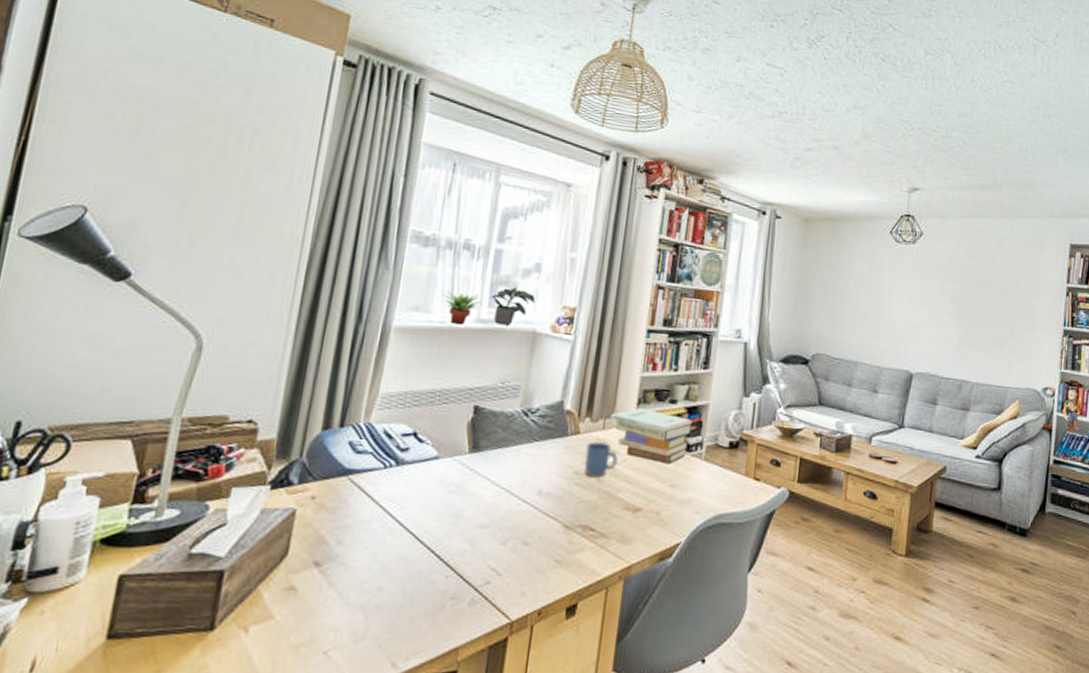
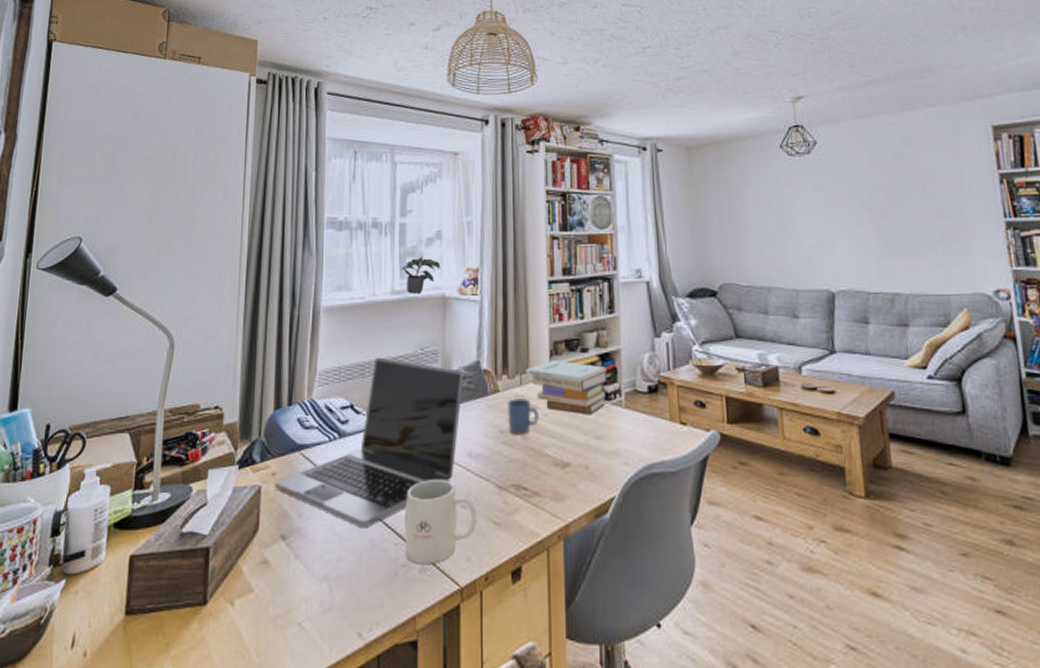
laptop: none [313,386,545,559] -> present [275,357,464,528]
succulent plant: present [442,291,481,326] -> none [359,268,393,299]
mug: none [456,514,539,598] -> present [405,478,477,565]

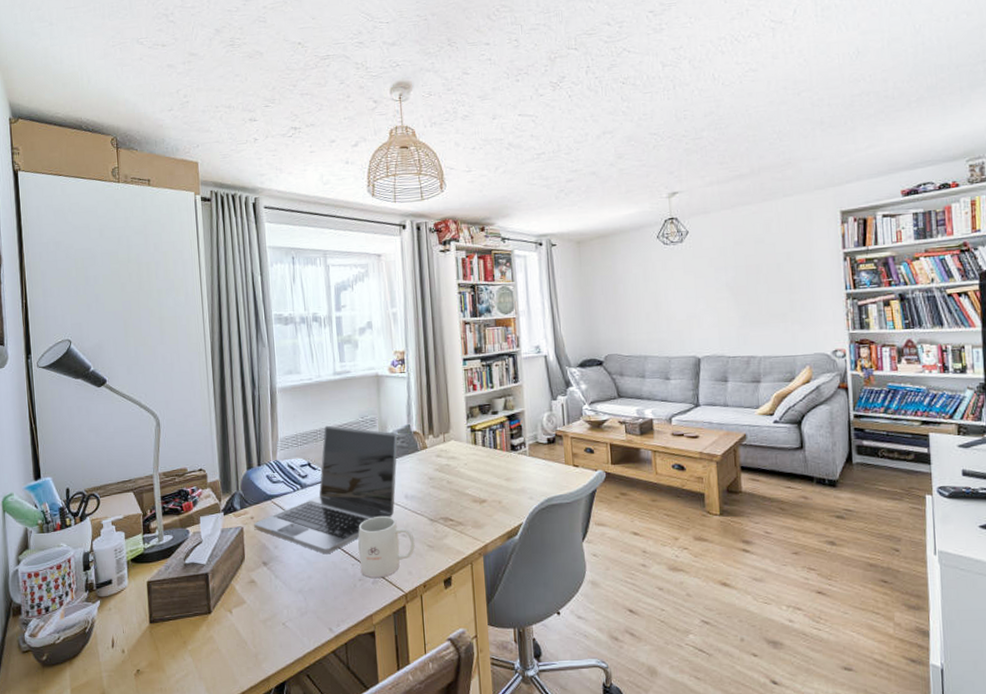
potted plant: present [400,257,441,294] -> none [339,344,373,374]
mug: present [507,397,540,435] -> none [434,451,461,480]
books: present [526,359,607,415] -> none [448,421,514,463]

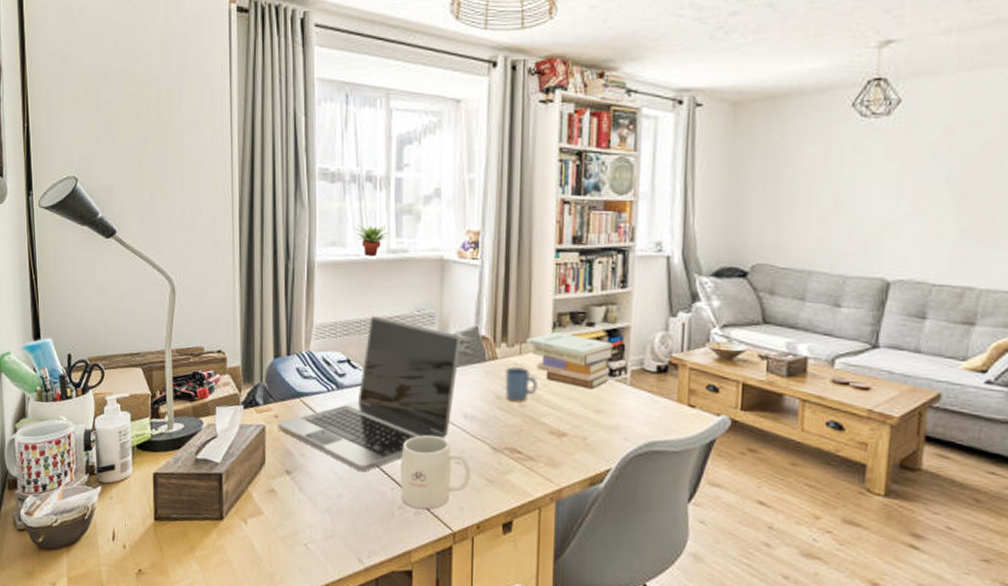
succulent plant: none [305,354,334,380] -> present [353,224,388,257]
mug: none [434,451,461,480] -> present [505,366,539,402]
books: none [448,421,514,463] -> present [526,331,613,390]

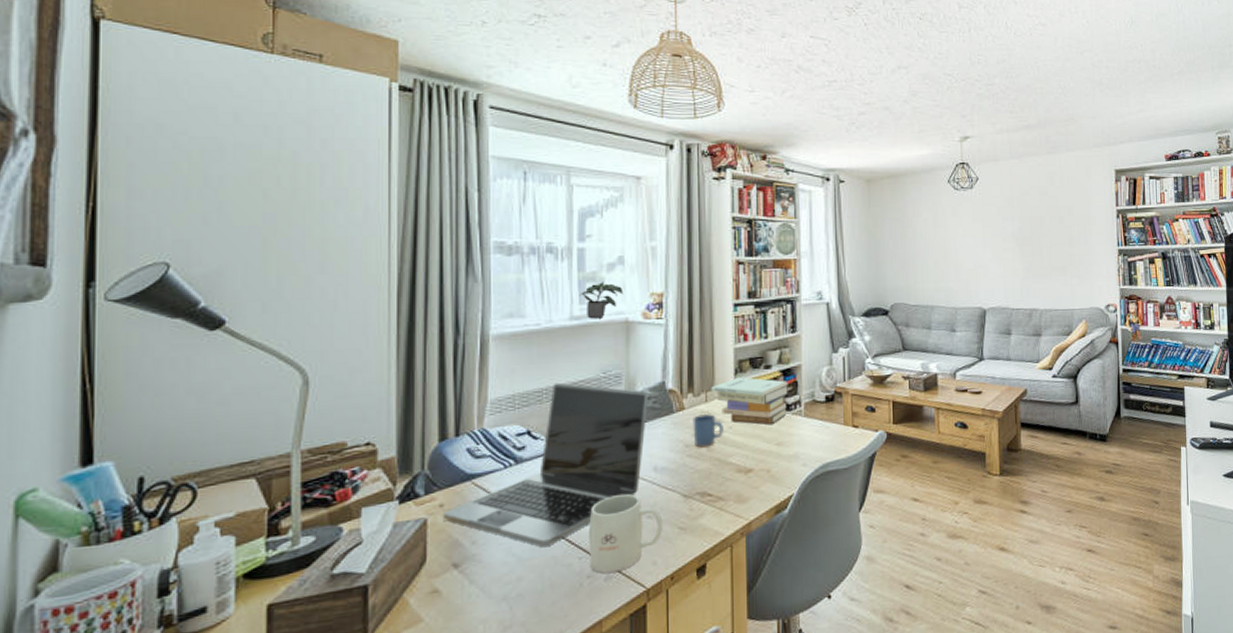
succulent plant: present [353,224,388,257] -> none [533,293,571,325]
potted plant: none [396,215,439,254] -> present [579,282,624,319]

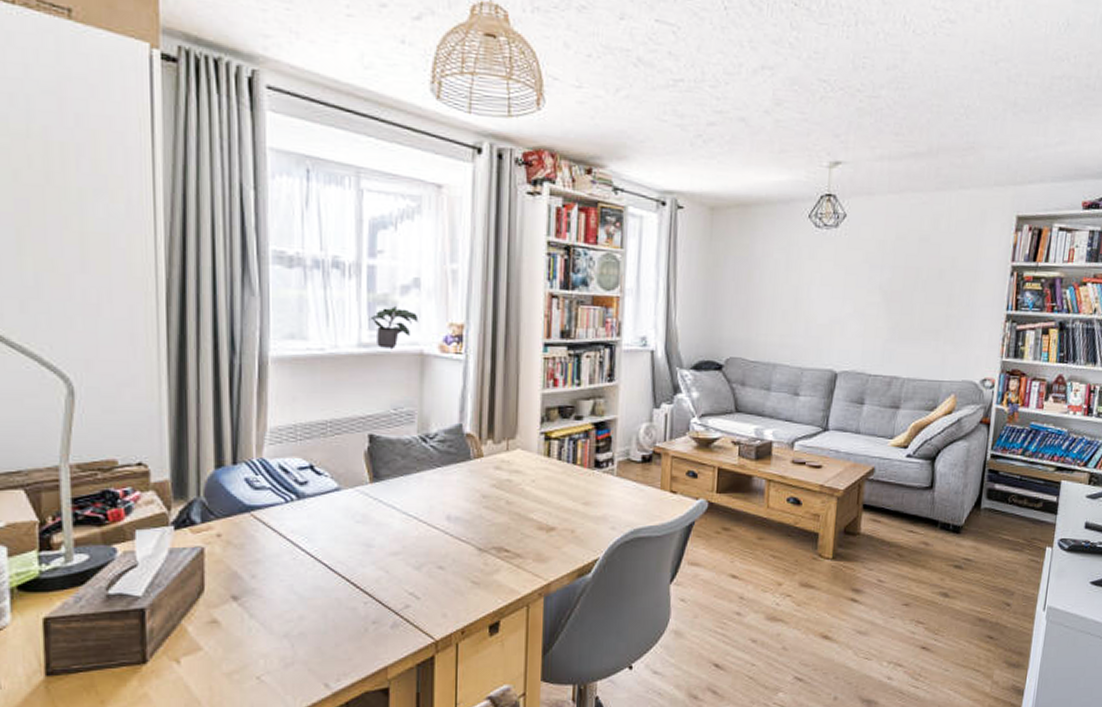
laptop: present [443,382,649,548] -> none [221,416,444,589]
mug: present [589,493,663,574] -> none [375,541,455,622]
mug: present [693,413,725,448] -> none [491,463,527,500]
books: present [711,376,788,425] -> none [514,426,601,482]

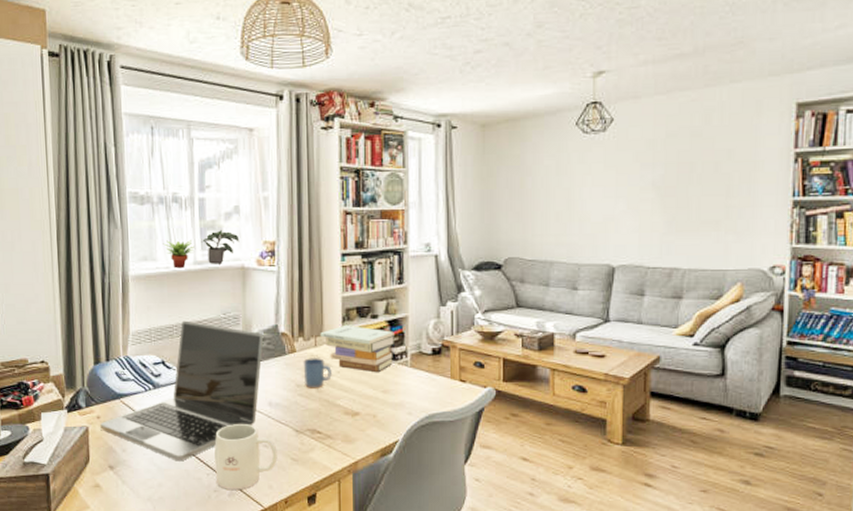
laptop: none [221,416,444,589] -> present [100,320,264,462]
succulent plant: none [317,315,359,351] -> present [163,240,194,269]
mug: none [375,541,455,622] -> present [214,423,277,491]
mug: none [491,463,527,500] -> present [303,357,333,388]
books: none [514,426,601,482] -> present [320,324,394,373]

